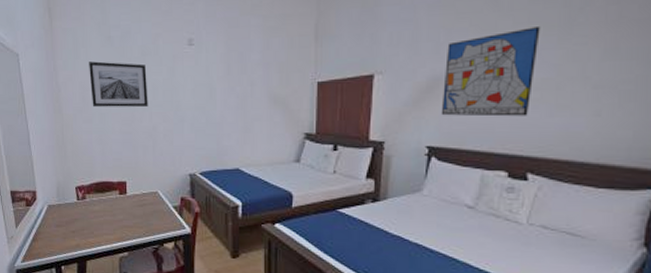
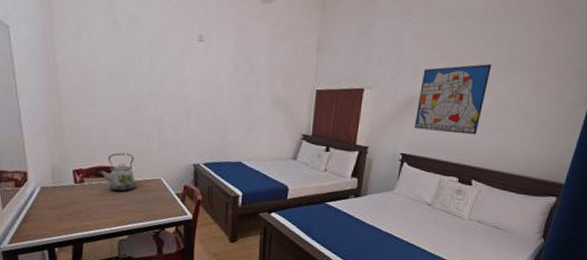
wall art: present [89,61,148,108] -> none [92,44,155,96]
kettle: none [98,167,134,207] -> present [98,153,136,192]

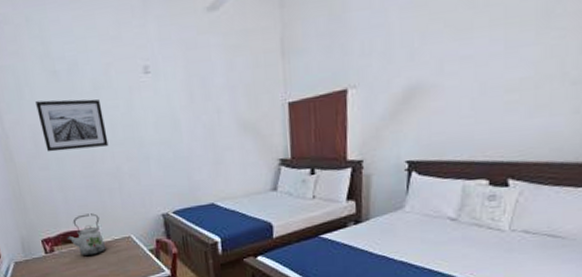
wall art: none [92,44,155,96] -> present [36,98,109,152]
wall art: present [414,64,492,135] -> none [419,22,517,127]

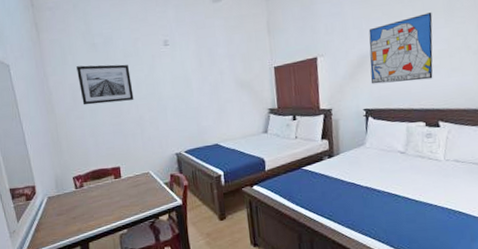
kettle: present [66,213,106,257] -> none [94,154,129,190]
wall art: none [419,22,517,127] -> present [368,12,433,84]

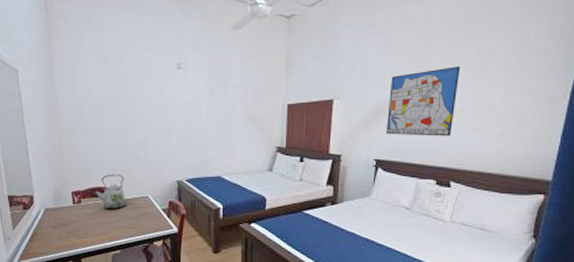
wall art: present [77,64,134,105] -> none [86,80,141,121]
kettle: none [94,154,129,190] -> present [93,174,126,210]

